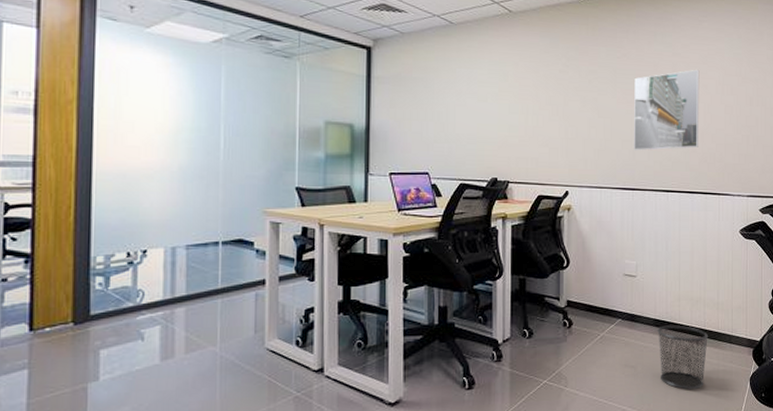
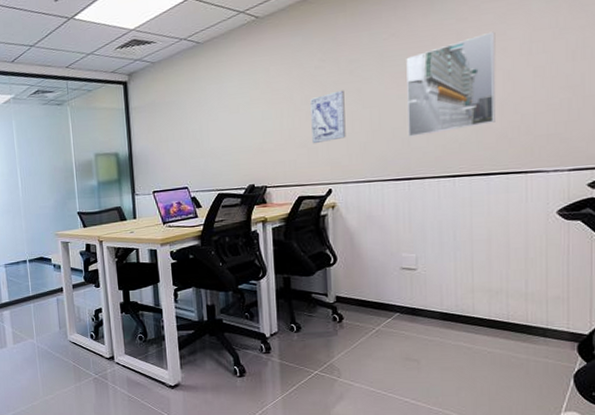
wall art: none [554,97,583,145] -> present [310,90,346,144]
waste bin: present [657,325,708,390] -> none [445,318,513,385]

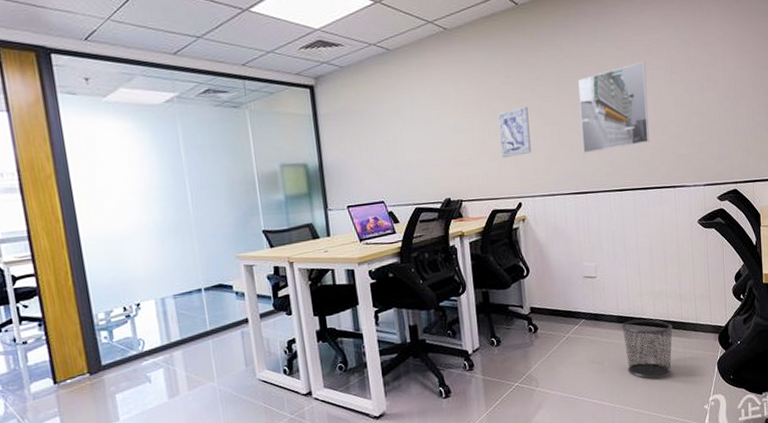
waste bin: none [445,318,513,385] -> present [621,319,673,379]

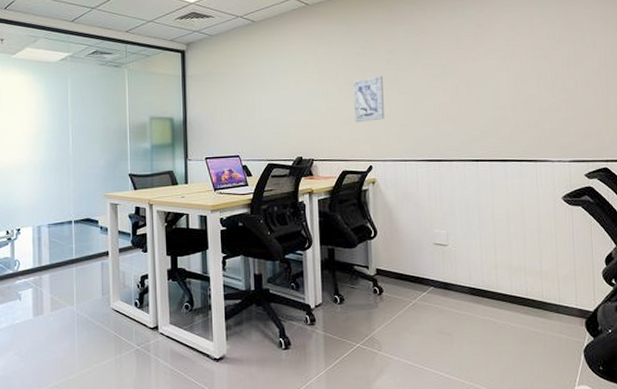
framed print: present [578,61,650,153] -> none [435,37,509,122]
waste bin: present [621,319,673,379] -> none [473,293,531,359]

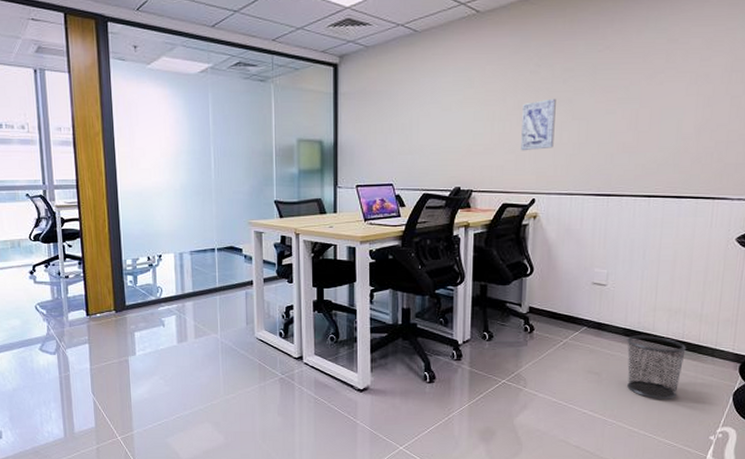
waste bin: none [473,293,531,359] -> present [627,335,686,399]

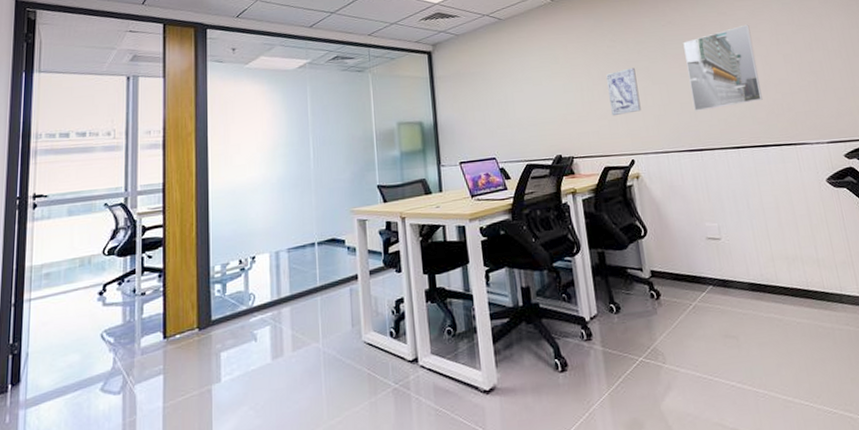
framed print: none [612,56,701,153] -> present [683,24,763,111]
waste bin: present [627,335,686,399] -> none [754,287,820,359]

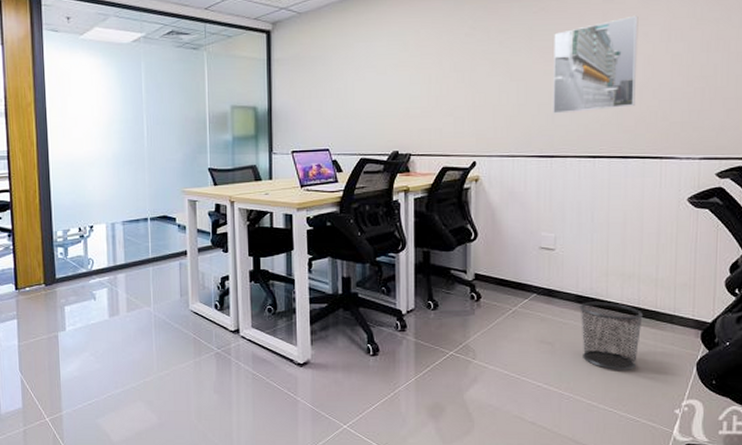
wall art: present [606,67,641,116] -> none [459,60,493,114]
waste bin: none [754,287,820,359] -> present [580,302,643,370]

